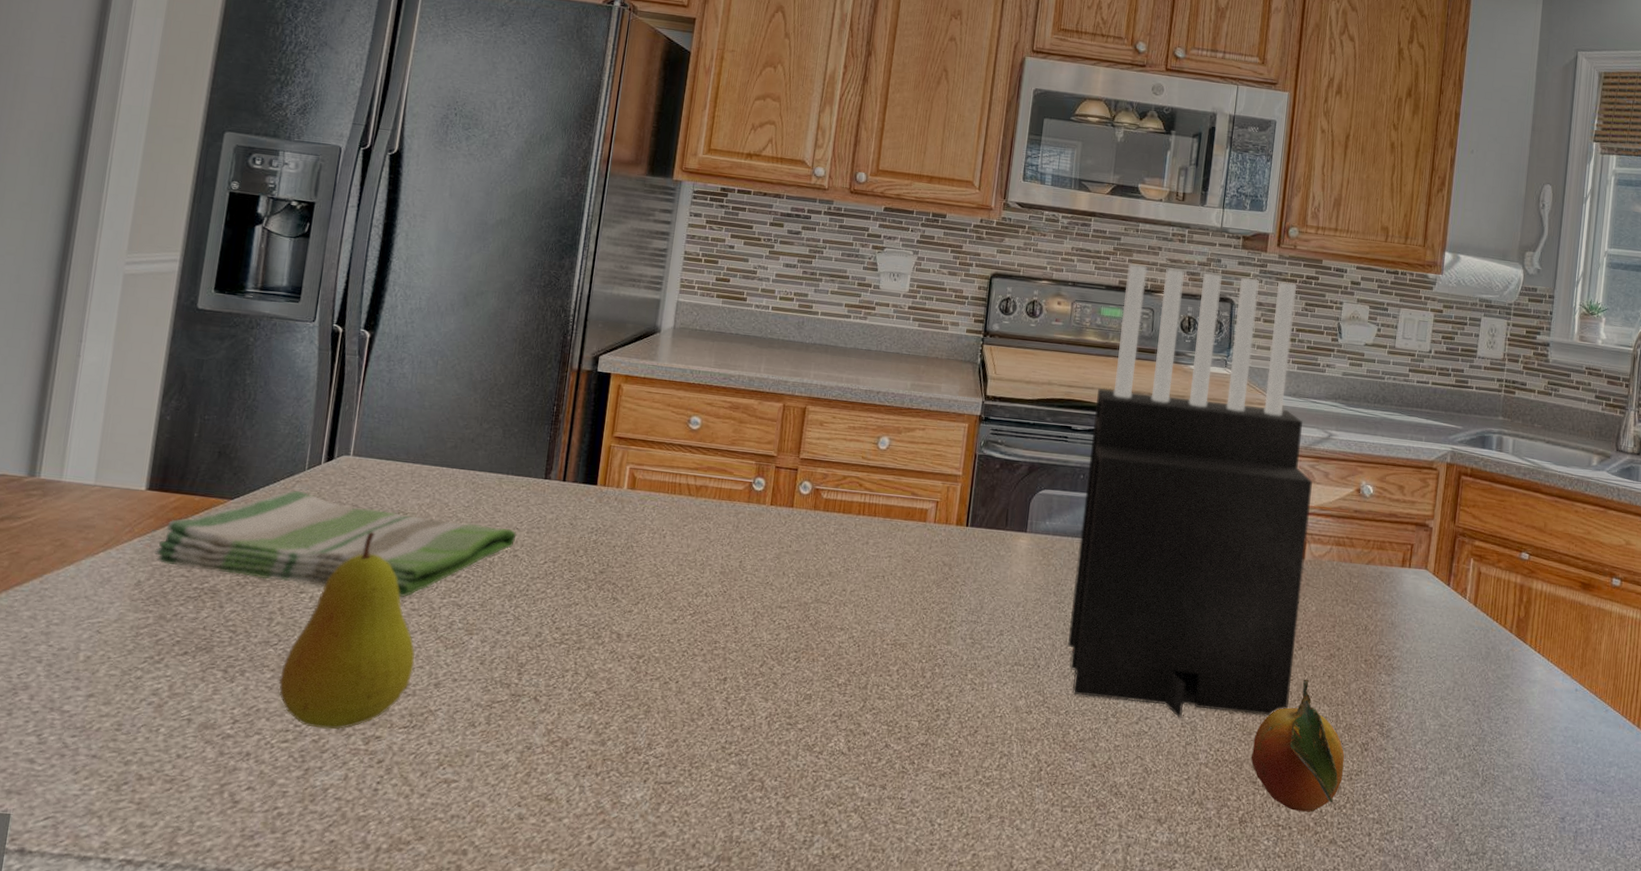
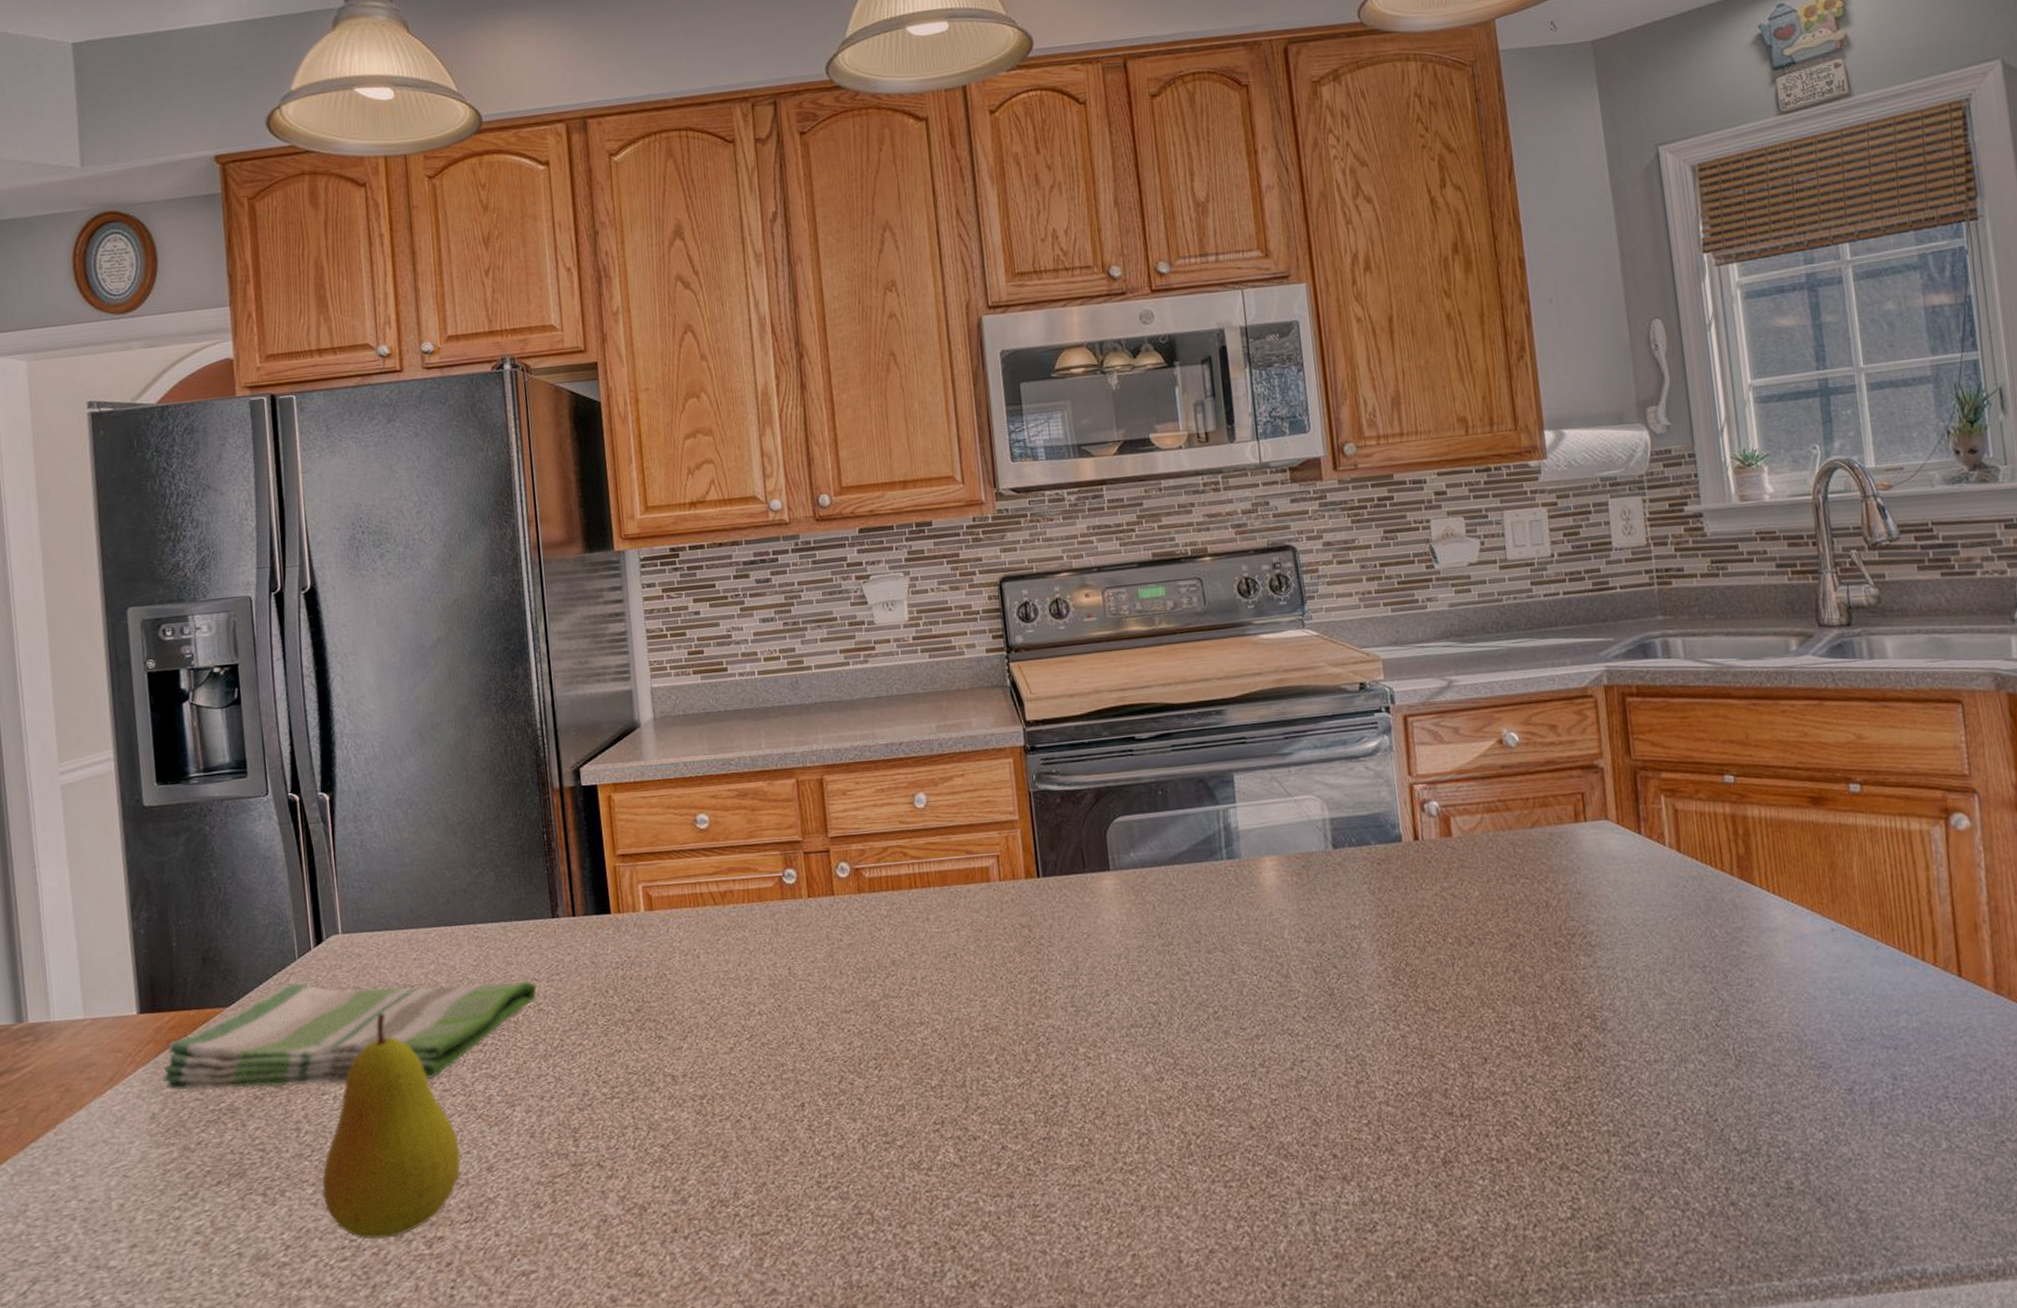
knife block: present [1067,264,1313,718] -> none [1156,511,1472,1054]
fruit: present [1251,679,1345,812] -> none [1438,979,1559,1139]

